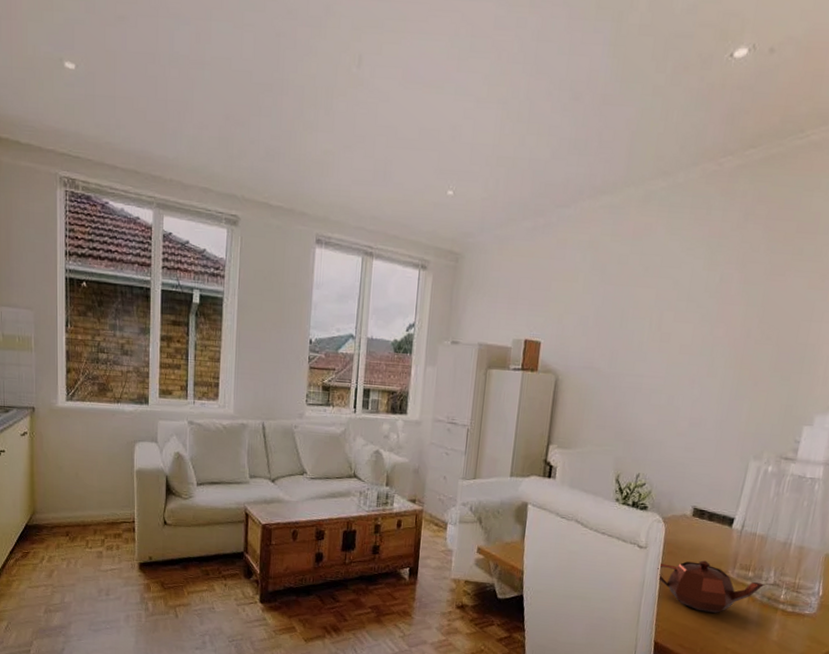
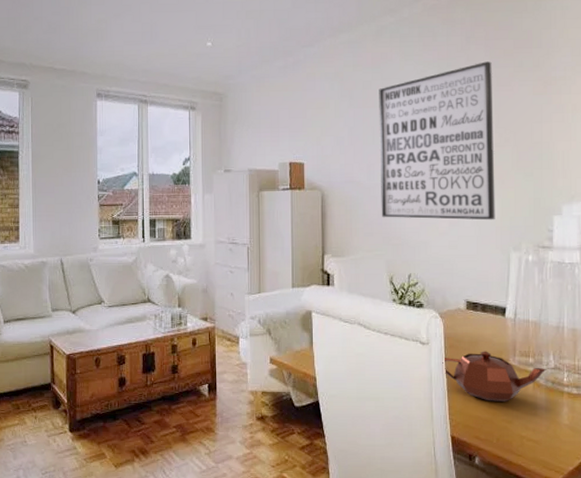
wall art: none [617,244,769,425] -> present [379,61,495,220]

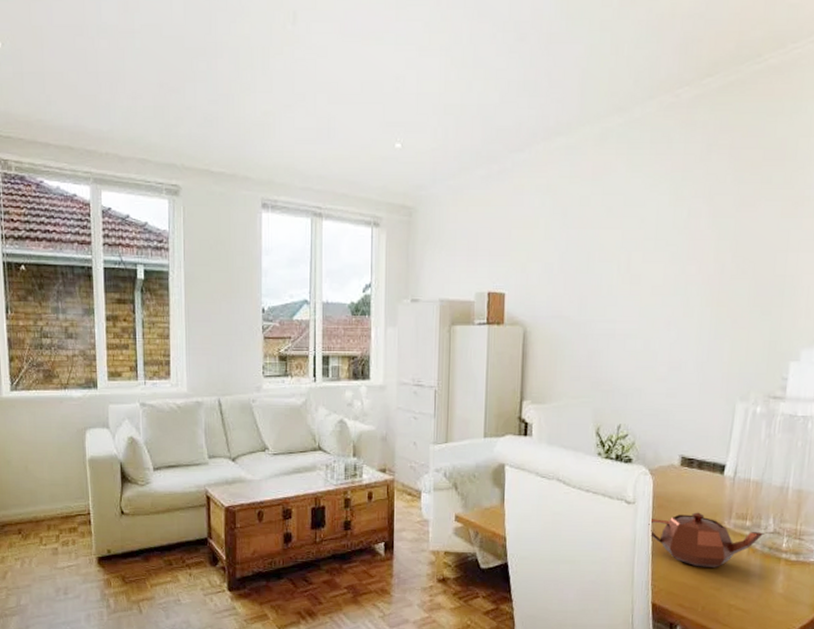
wall art: present [379,61,495,220] -> none [591,175,735,366]

